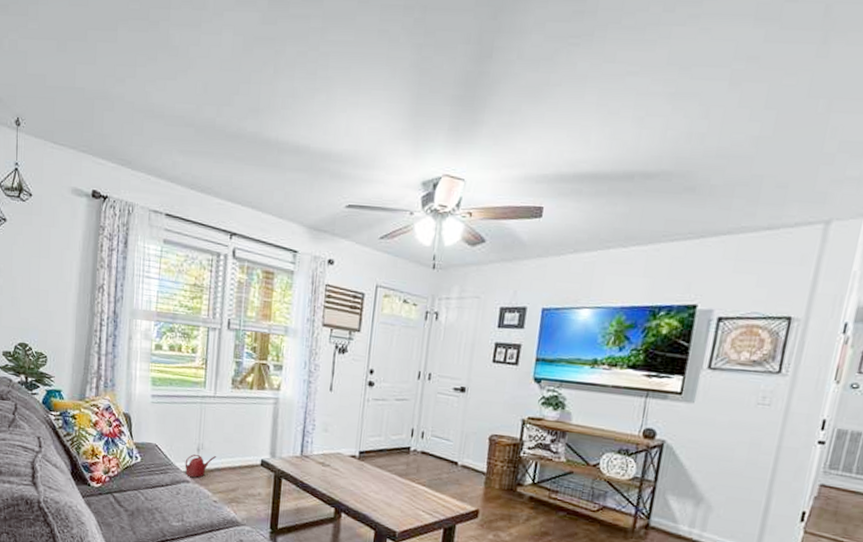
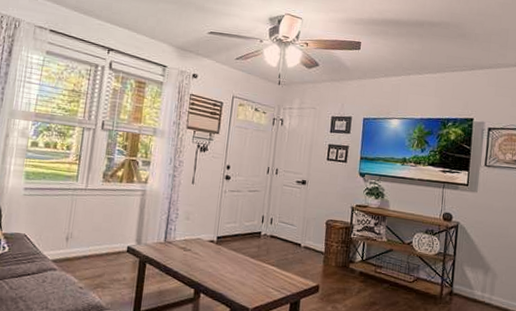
watering can: present [185,454,217,478] -> none [52,242,85,266]

